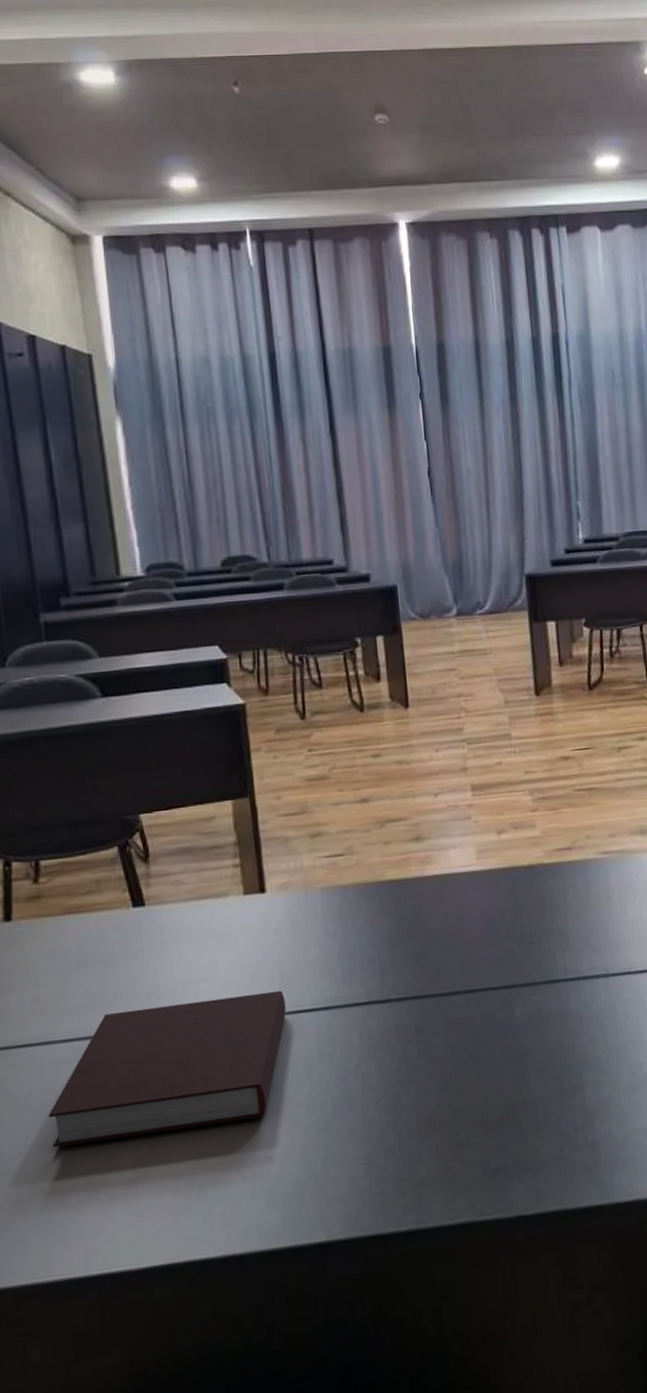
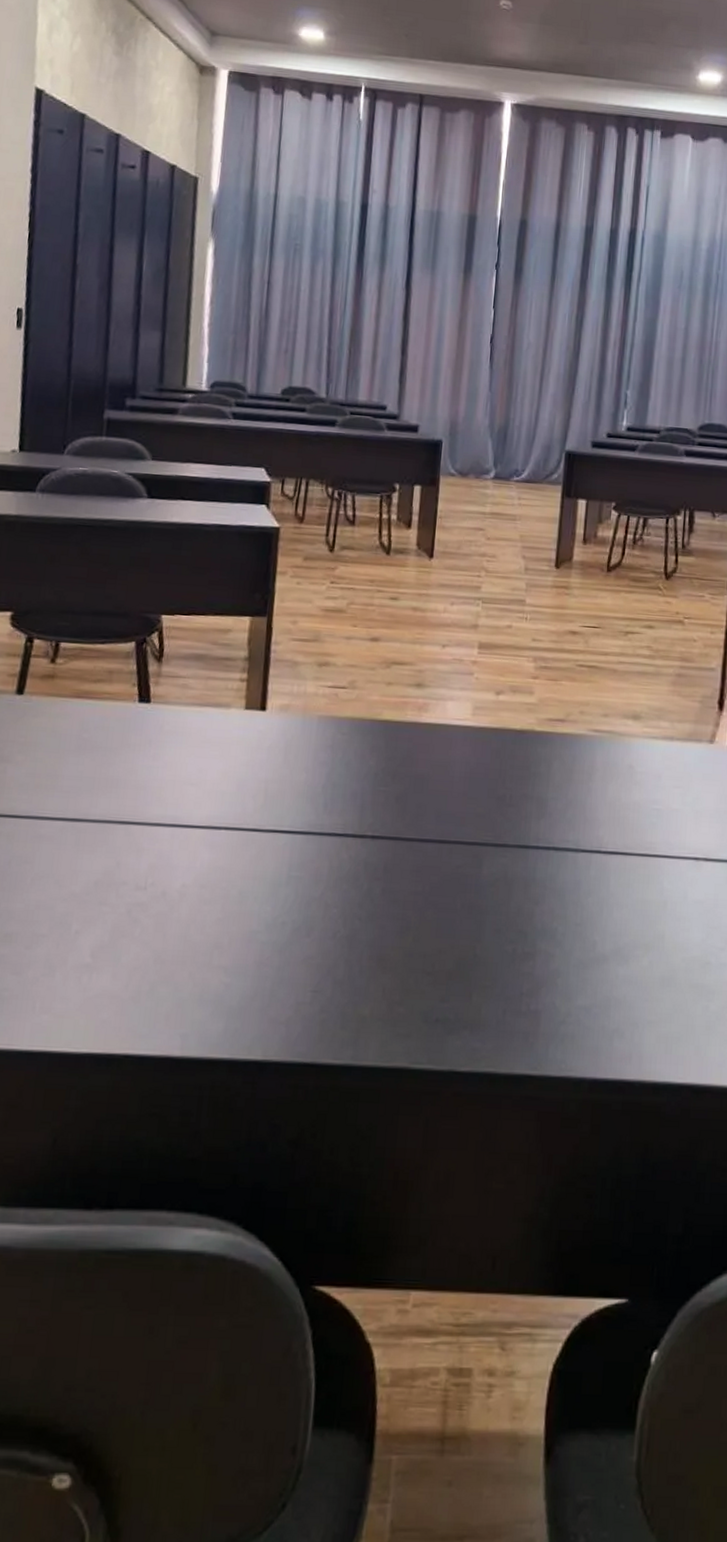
notebook: present [48,990,286,1148] -> none [20,800,266,927]

